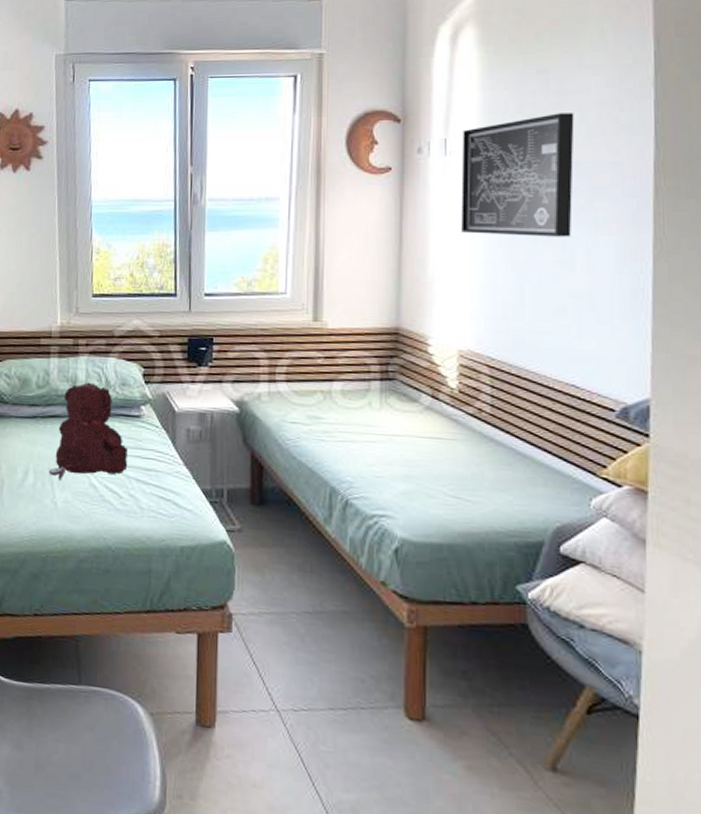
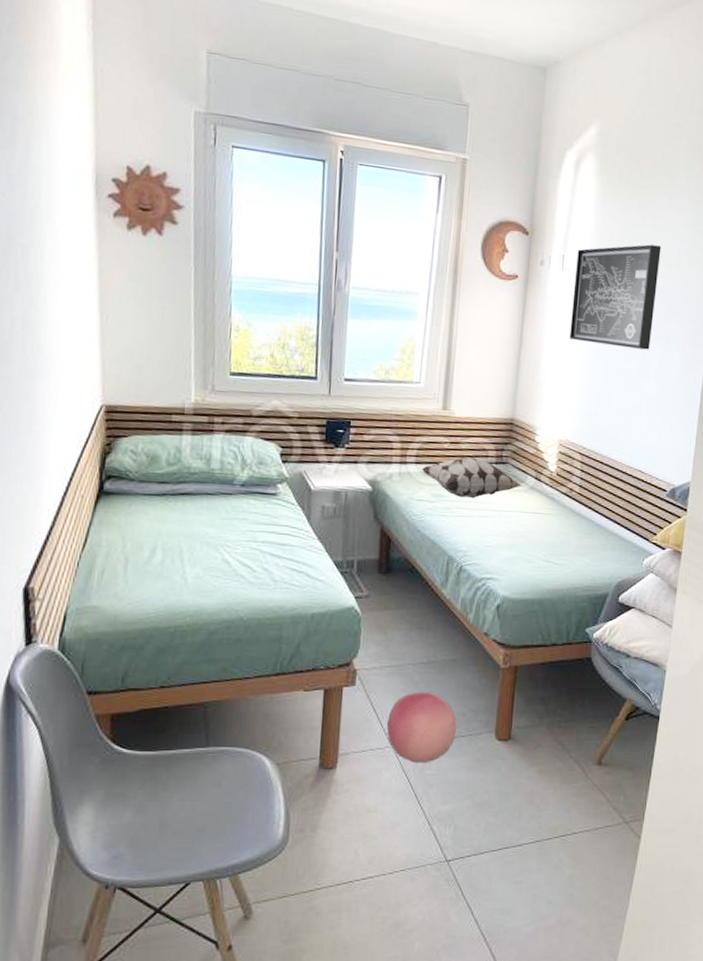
teddy bear: present [49,382,128,480] -> none [179,460,263,556]
ball: none [269,646,354,736] -> present [386,691,457,763]
decorative pillow: none [293,373,416,421] -> present [421,457,523,499]

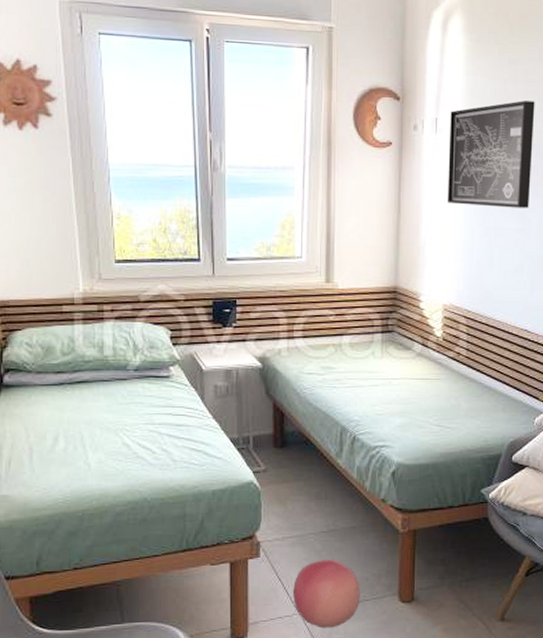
decorative pillow: present [421,457,523,499] -> none [308,328,410,369]

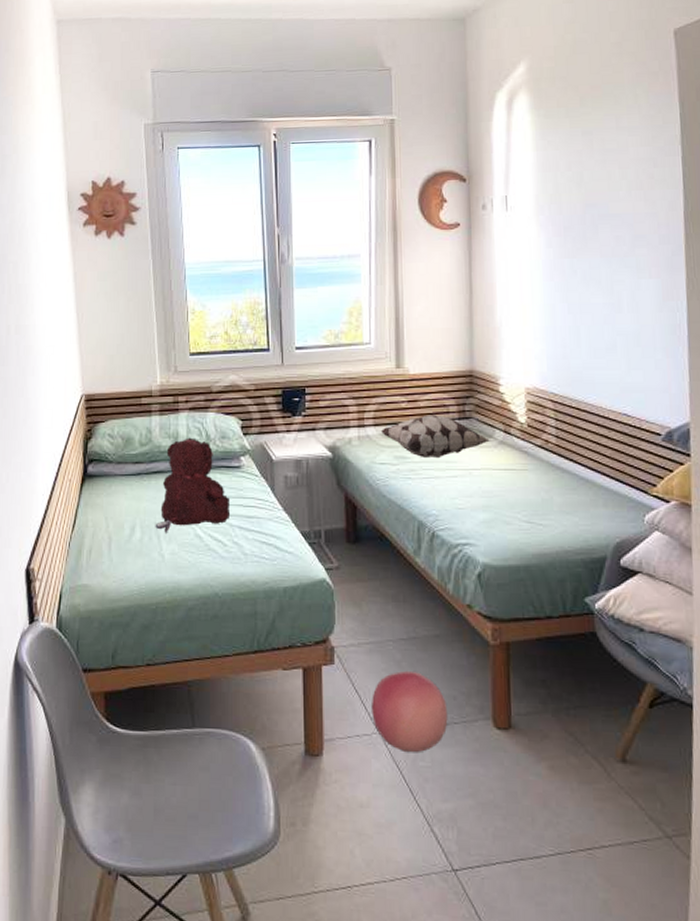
teddy bear: none [80,347,160,442] -> present [155,437,231,533]
decorative pillow: none [308,328,410,369] -> present [380,415,491,459]
wall art: present [447,100,535,208] -> none [521,170,618,282]

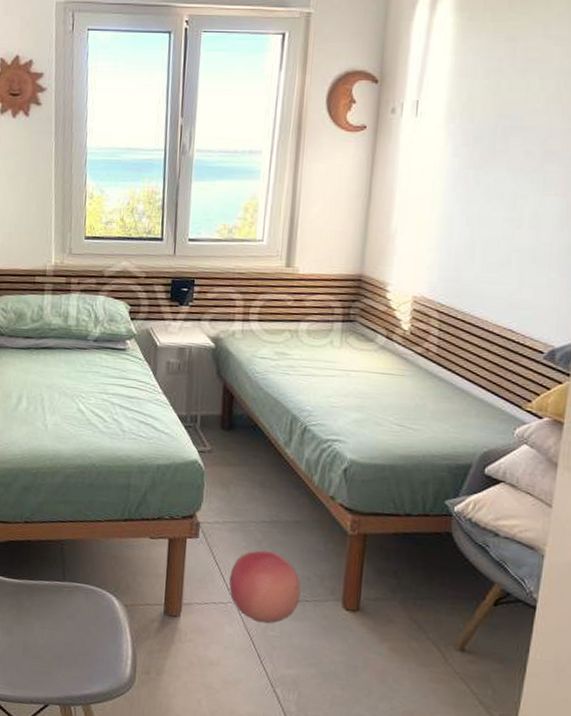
teddy bear: present [155,437,231,533] -> none [40,318,113,405]
decorative pillow: present [380,415,491,459] -> none [264,314,372,358]

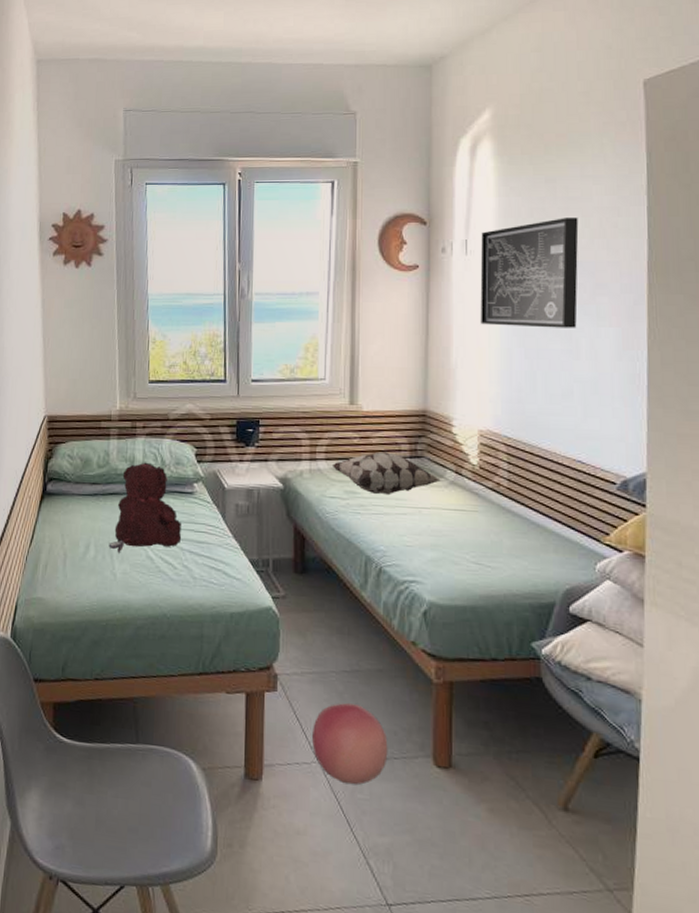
teddy bear: none [40,318,113,405] -> present [108,462,182,553]
decorative pillow: none [264,314,372,358] -> present [331,451,442,496]
wall art: none [425,80,536,197] -> present [480,218,579,328]

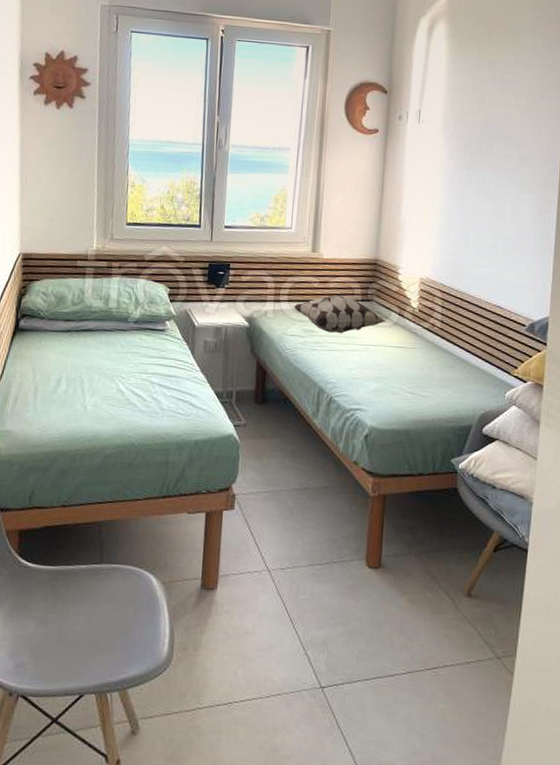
teddy bear: present [108,462,182,553] -> none [80,300,152,387]
ball: present [311,702,388,785] -> none [263,516,329,588]
wall art: present [480,218,579,328] -> none [427,97,511,193]

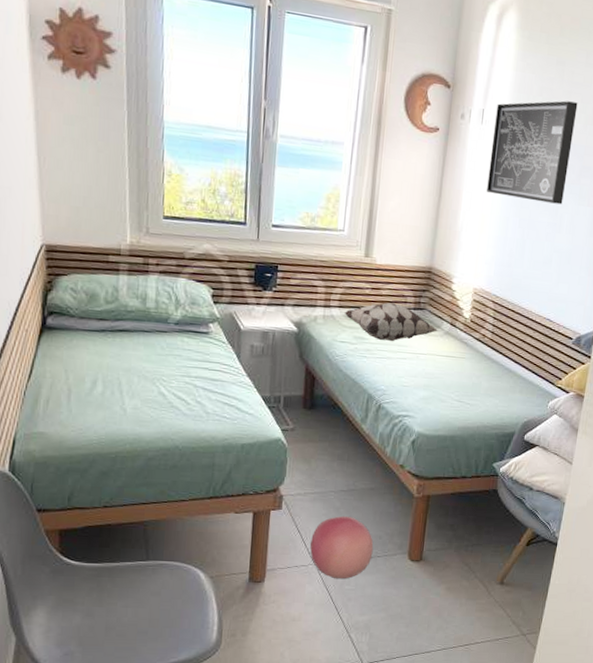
ball: none [263,516,329,588] -> present [309,515,374,580]
wall art: none [427,97,511,193] -> present [487,100,578,205]

